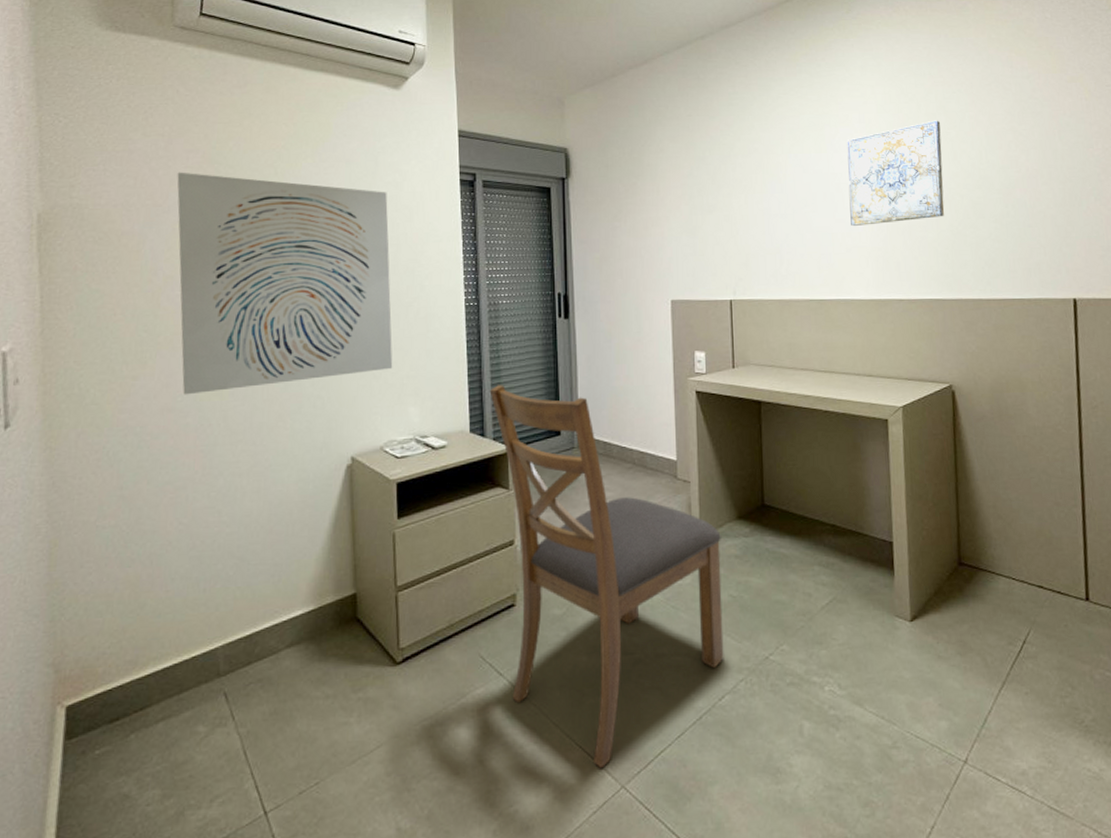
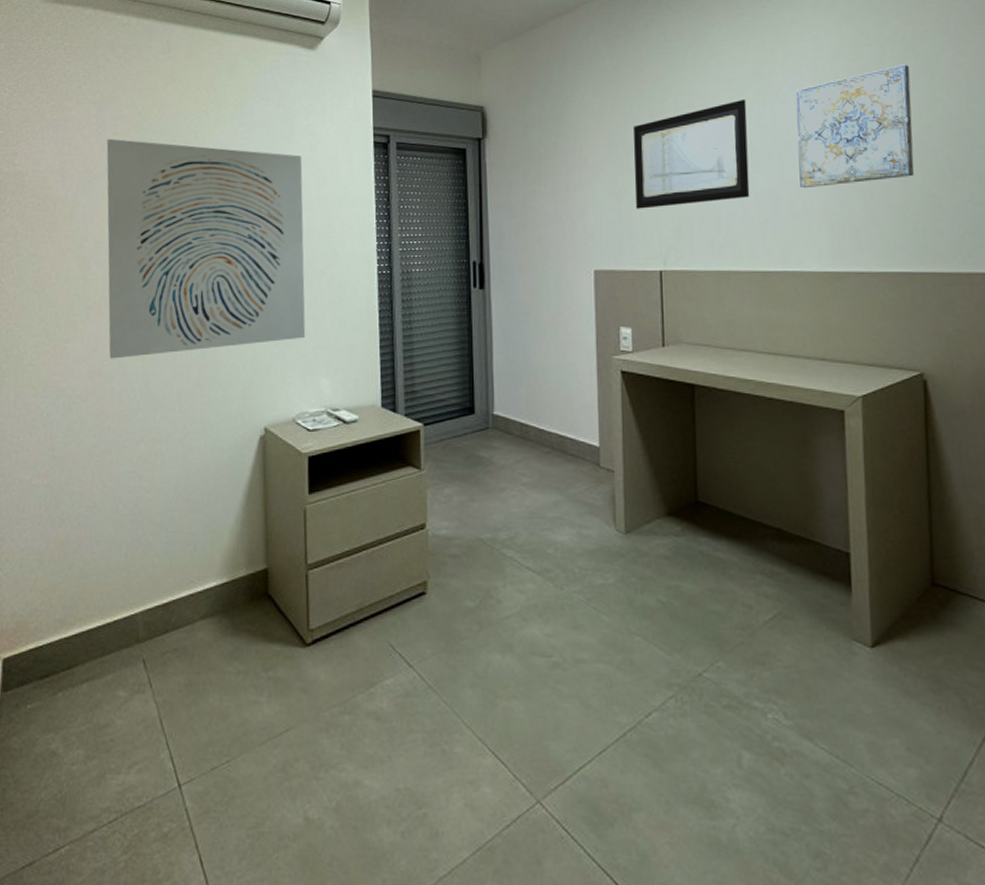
chair: present [489,385,724,769] -> none [402,358,651,780]
wall art: none [705,148,808,245] -> present [632,100,750,209]

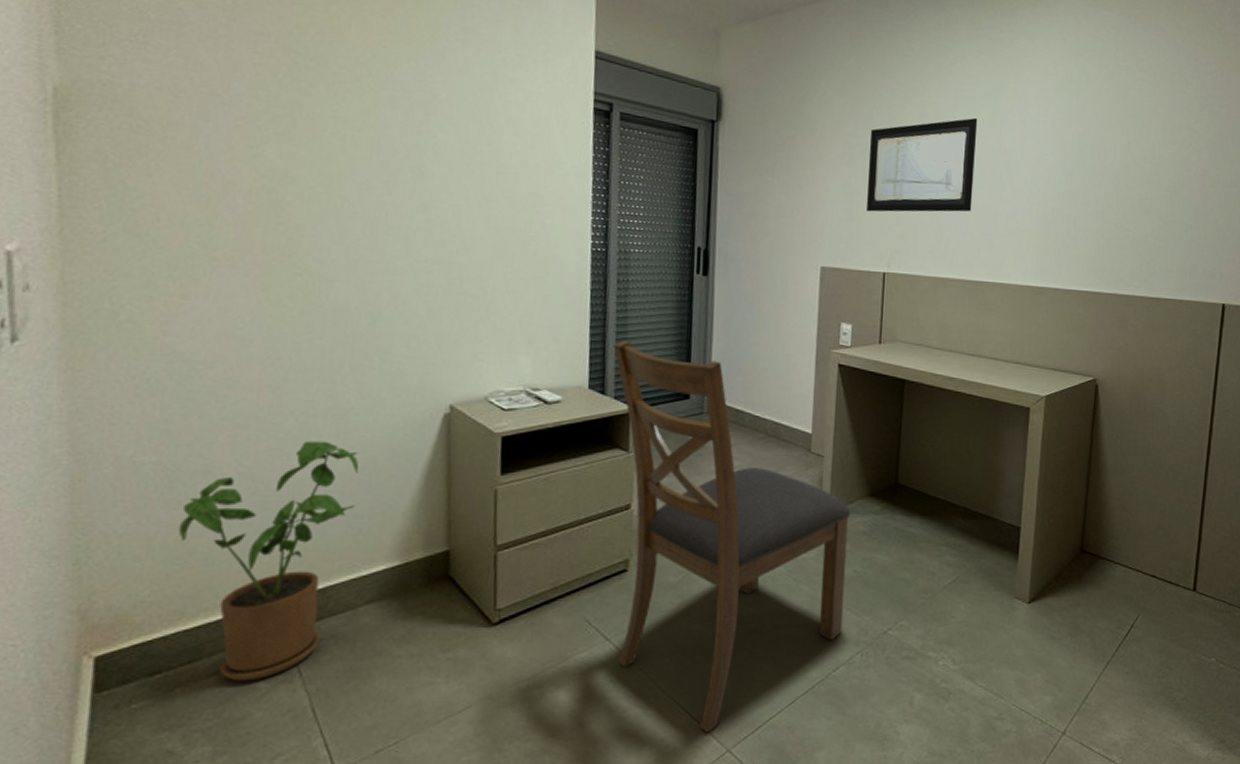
house plant: none [61,463,193,689] -> present [178,440,358,682]
wall art: present [106,138,306,359] -> none [241,57,507,322]
chair: none [402,358,651,780] -> present [613,340,851,734]
wall art: present [795,64,914,189] -> none [1016,106,1119,209]

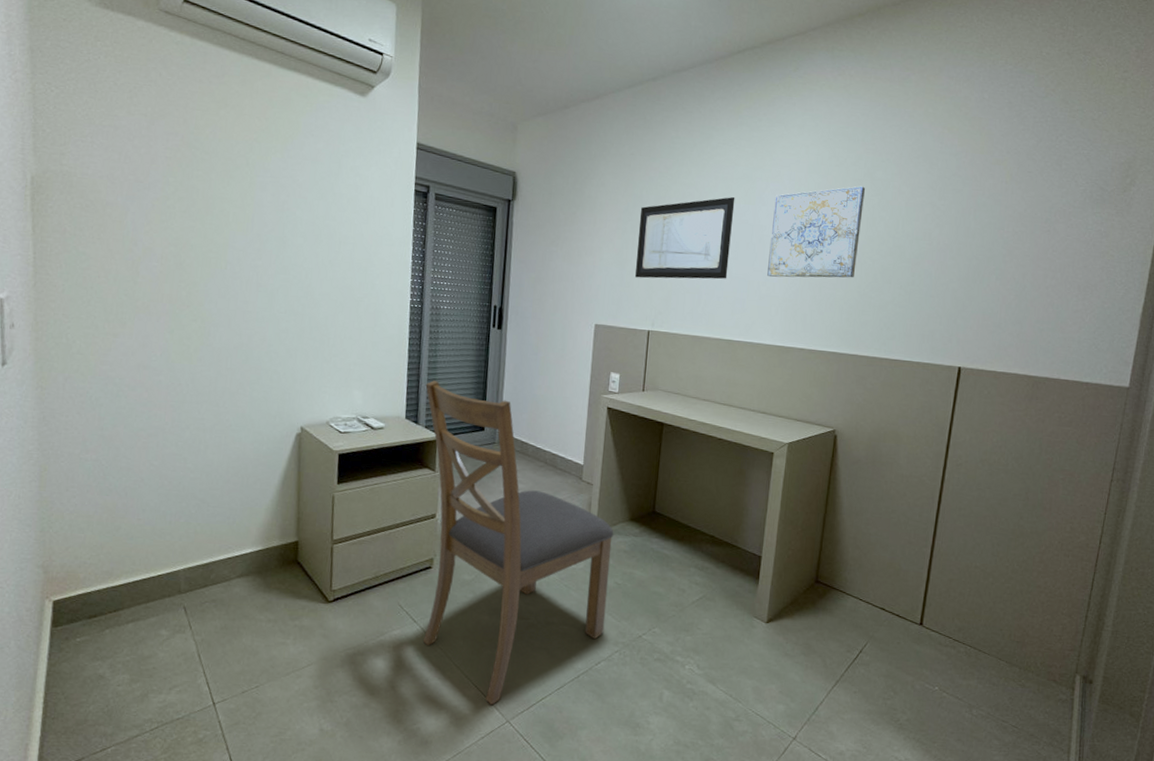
house plant: present [178,440,358,682] -> none [109,449,234,629]
wall art: none [1016,106,1119,209] -> present [767,185,866,278]

